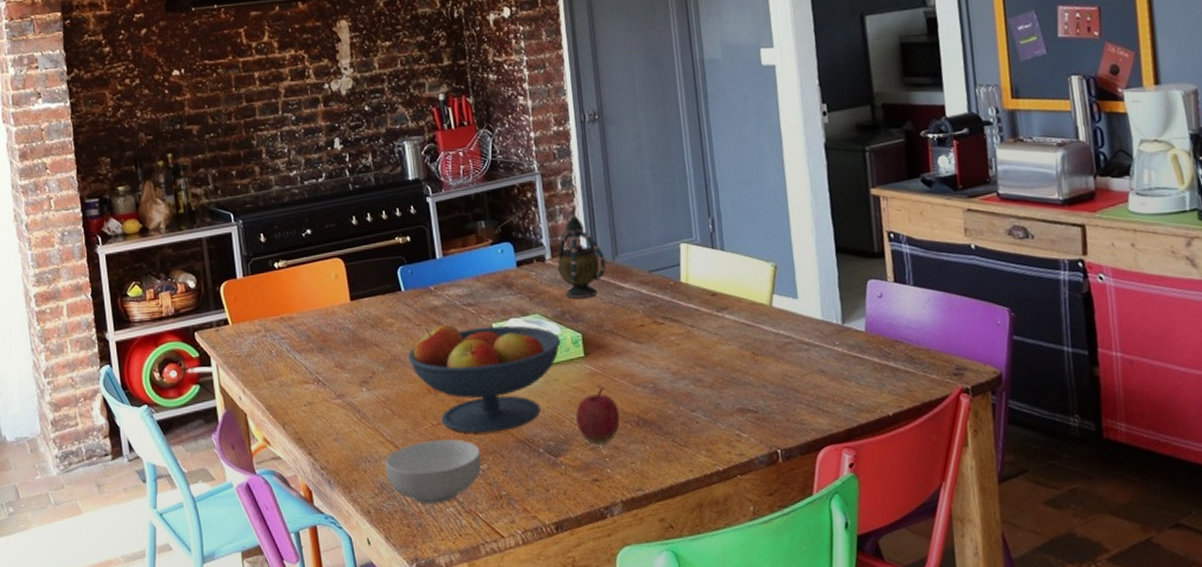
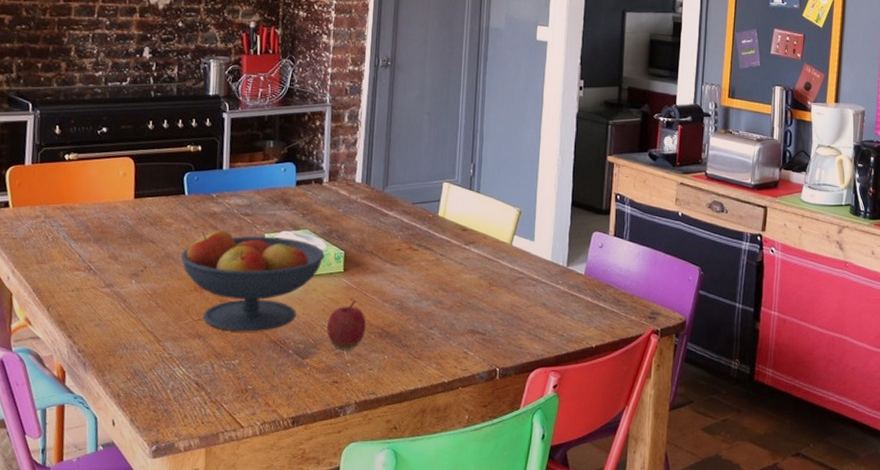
cereal bowl: present [385,439,482,505] -> none [141,334,235,392]
teapot: present [556,215,607,299] -> none [331,146,377,220]

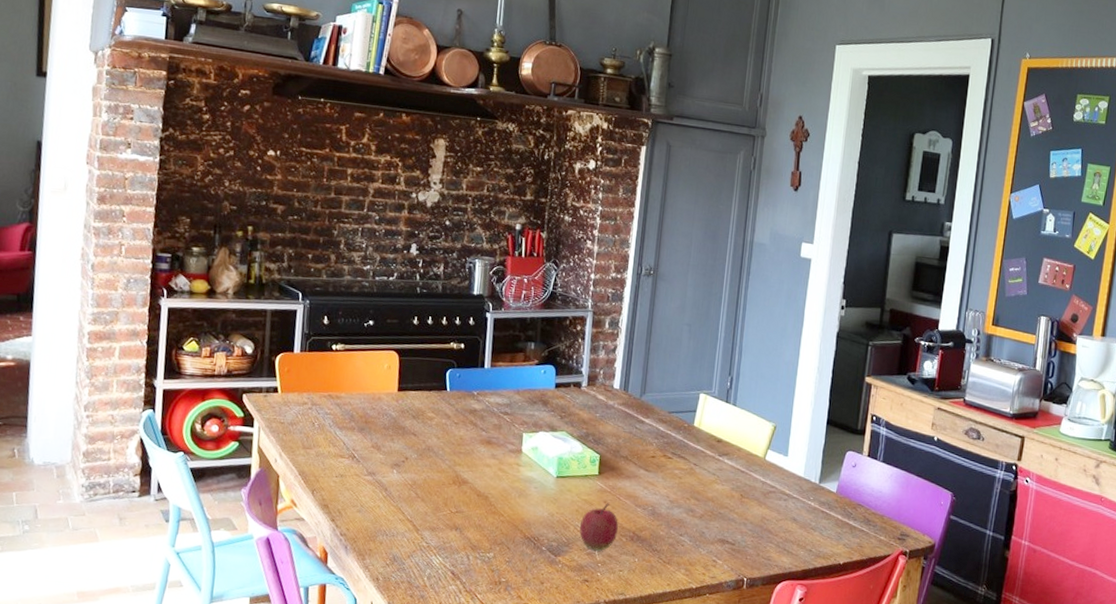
fruit bowl: present [180,230,325,332] -> none [440,426,581,527]

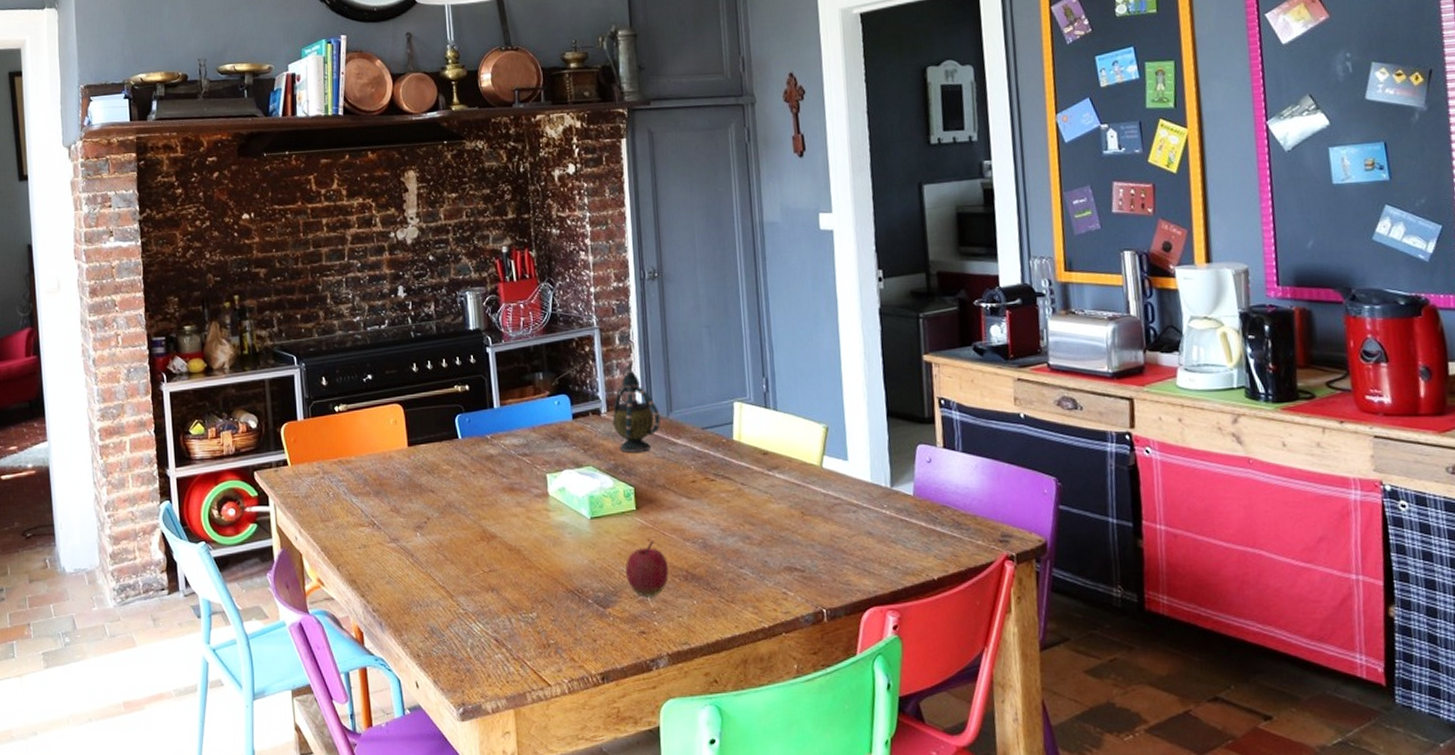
teapot: none [589,352,634,425] -> present [611,370,661,453]

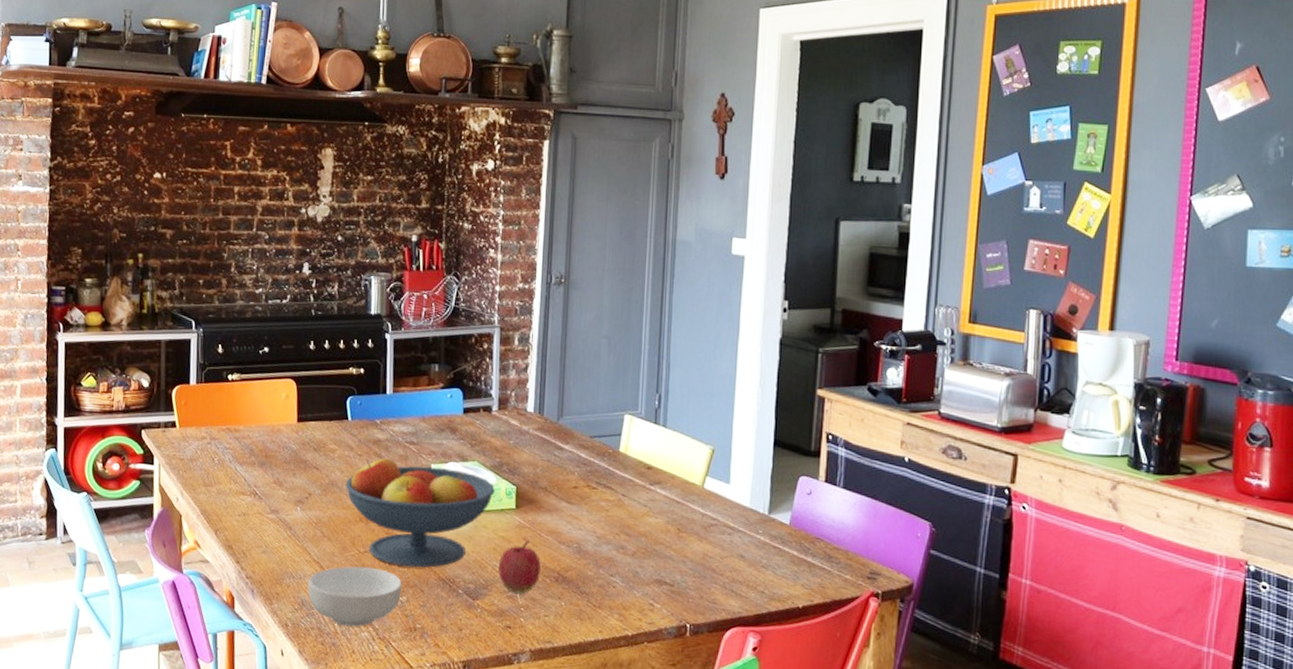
cereal bowl: none [436,586,531,650] -> present [308,566,402,627]
fruit bowl: none [462,473,613,582] -> present [345,458,495,568]
teapot: present [611,370,661,453] -> none [501,371,550,453]

